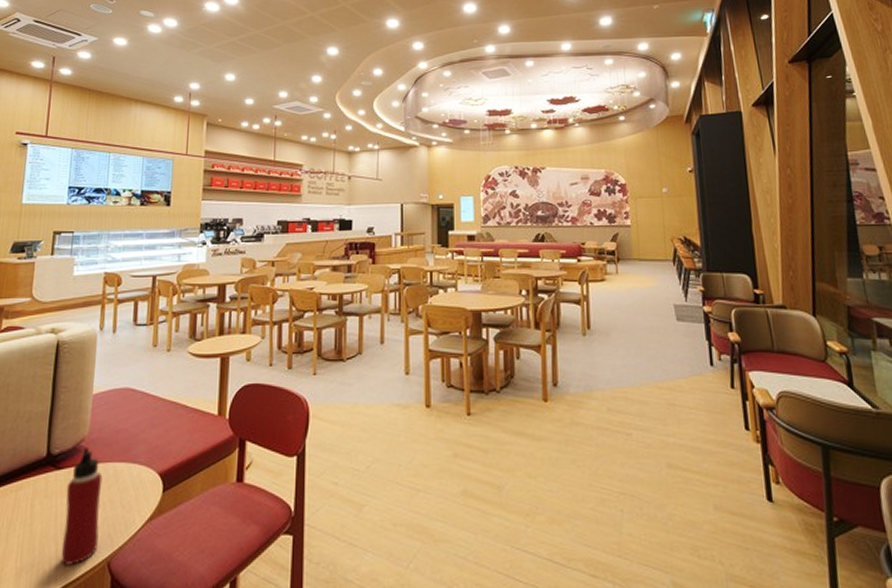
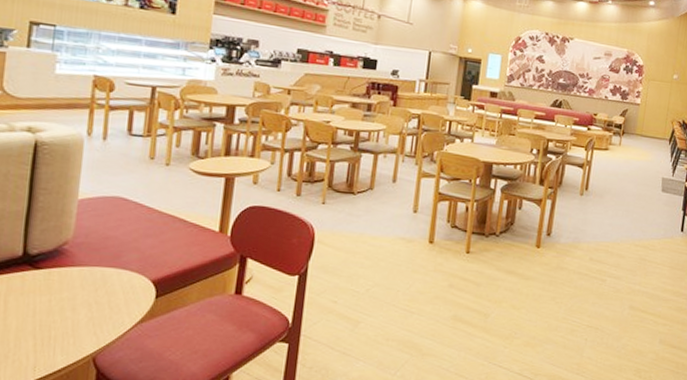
water bottle: present [61,447,103,565] -> none [40,250,89,358]

